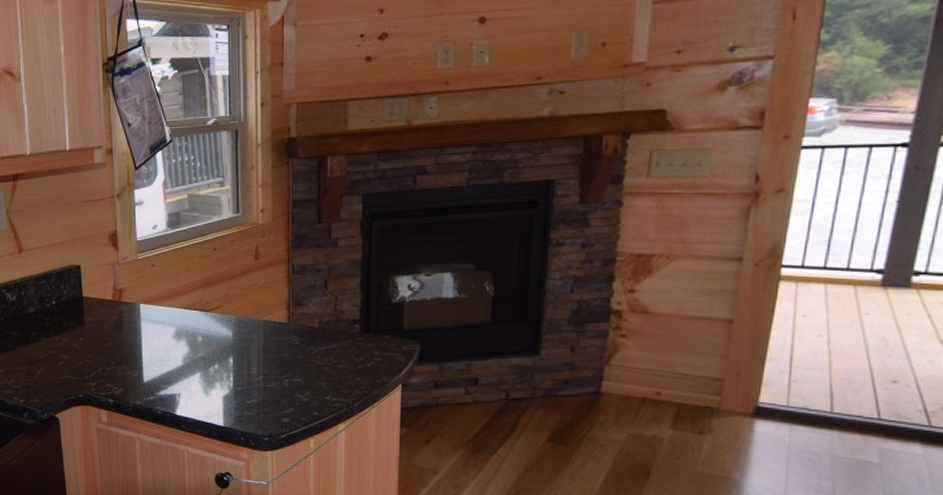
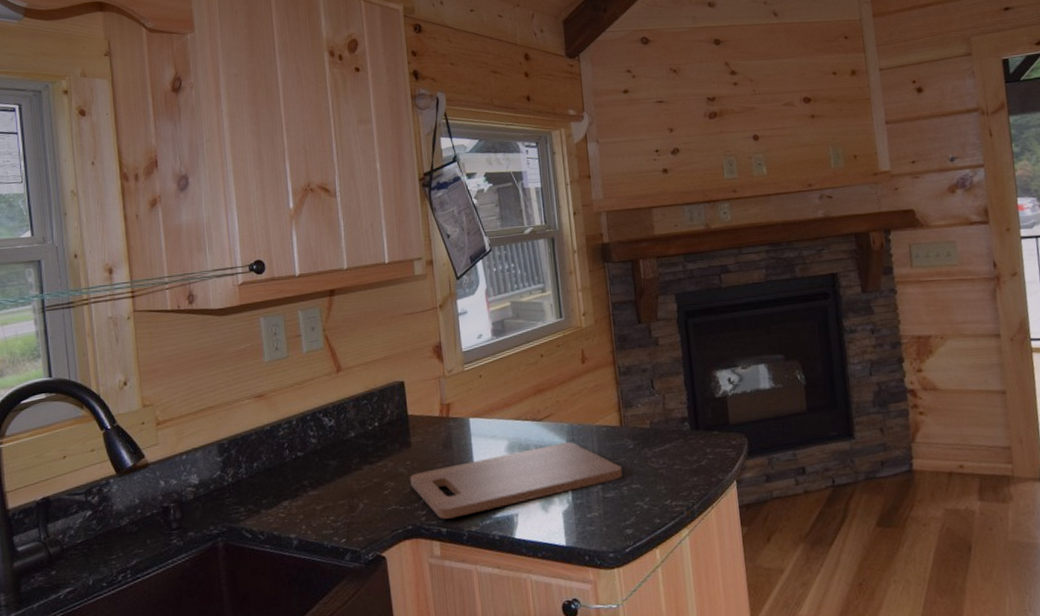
cutting board: none [83,333,285,392] -> present [410,441,623,519]

